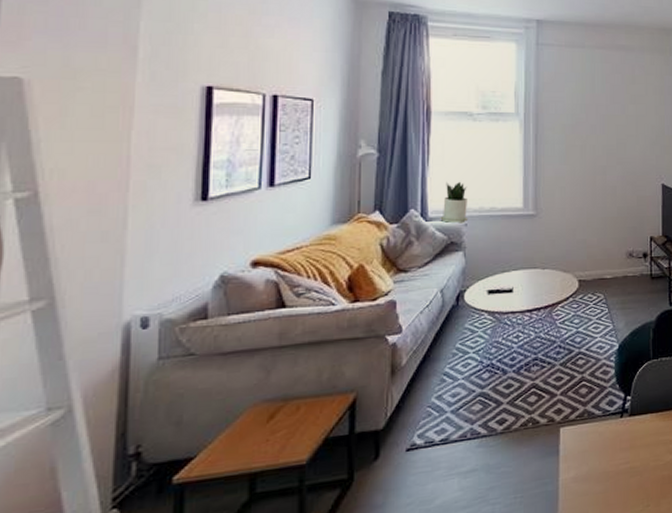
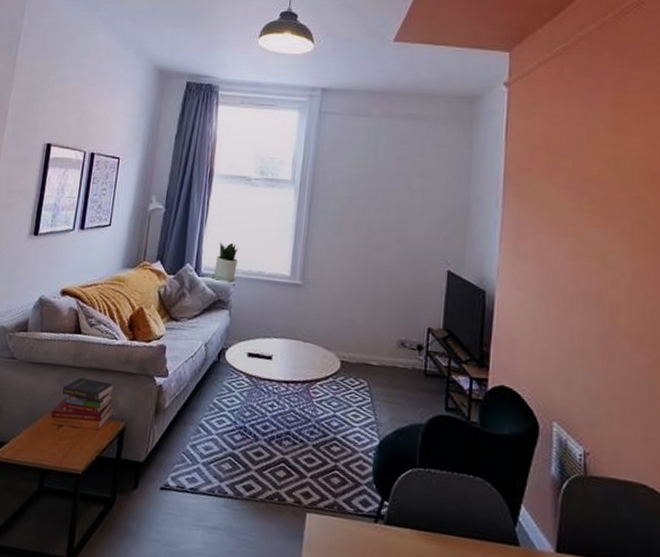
books: none [255,354,339,420] -> present [50,378,114,430]

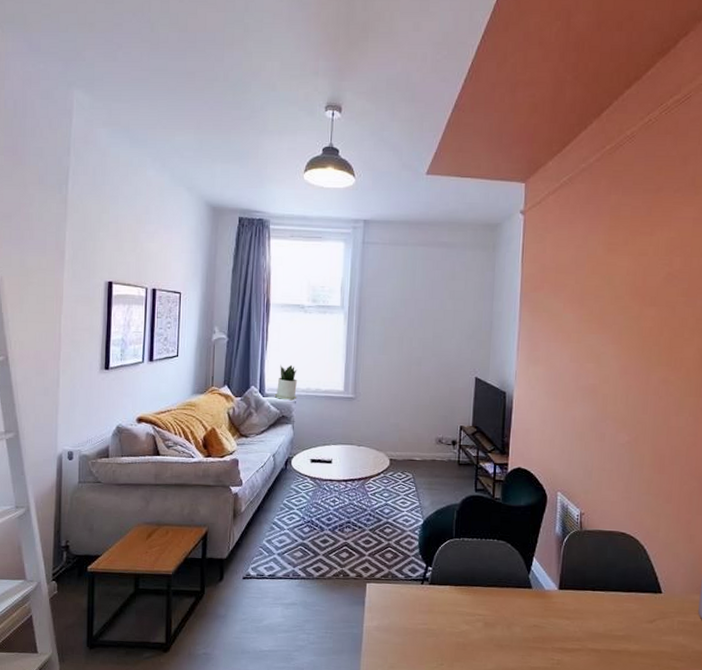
books: present [50,378,114,430] -> none [139,494,196,537]

